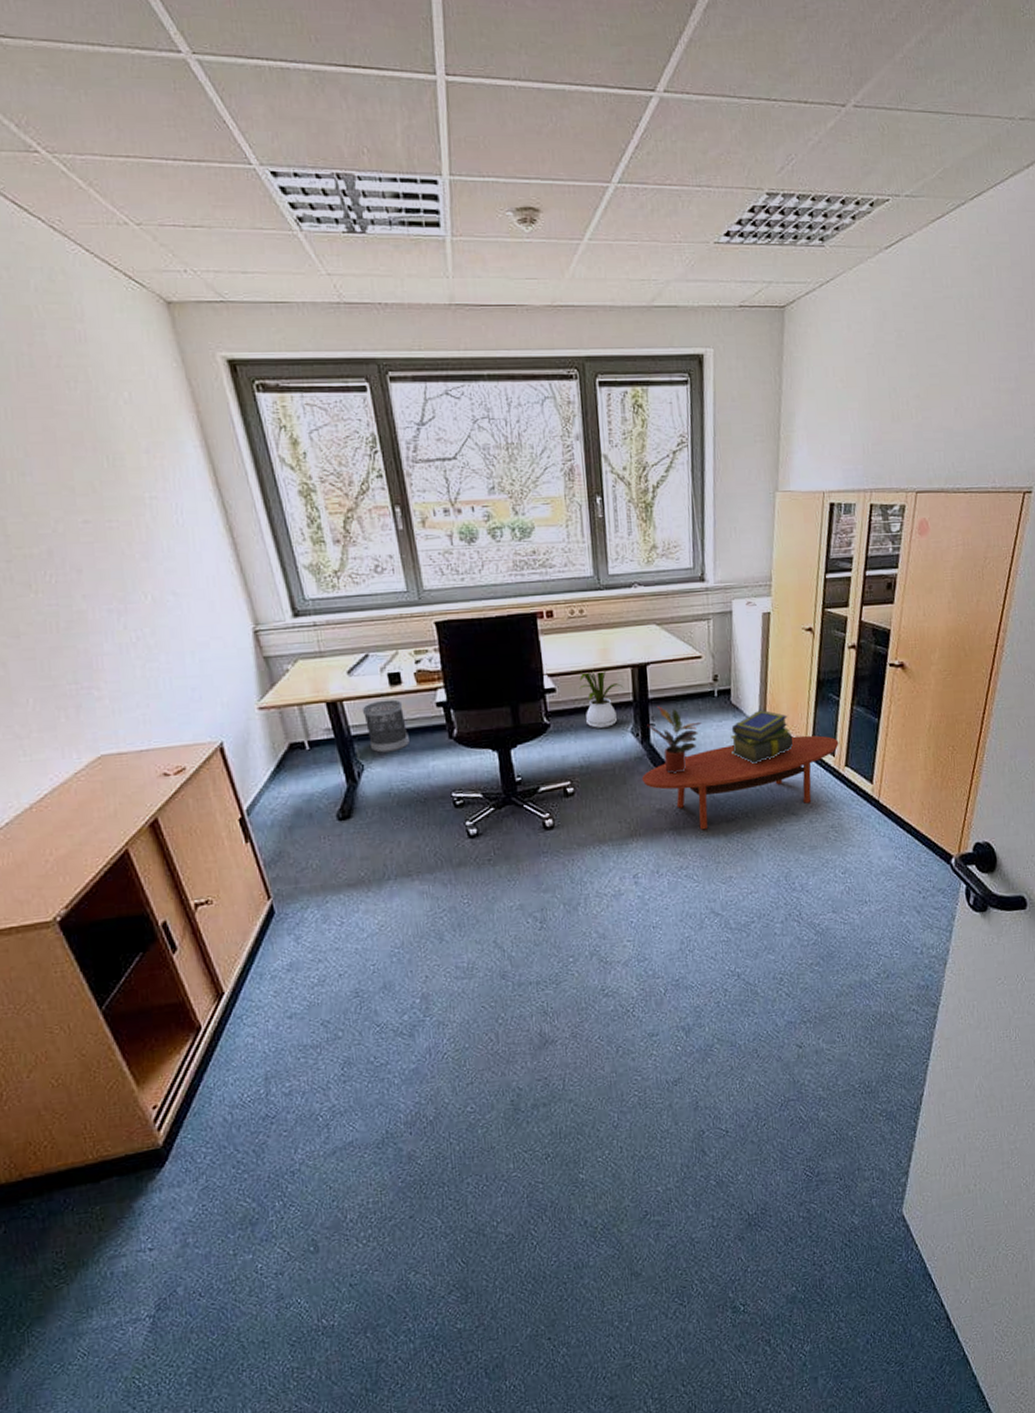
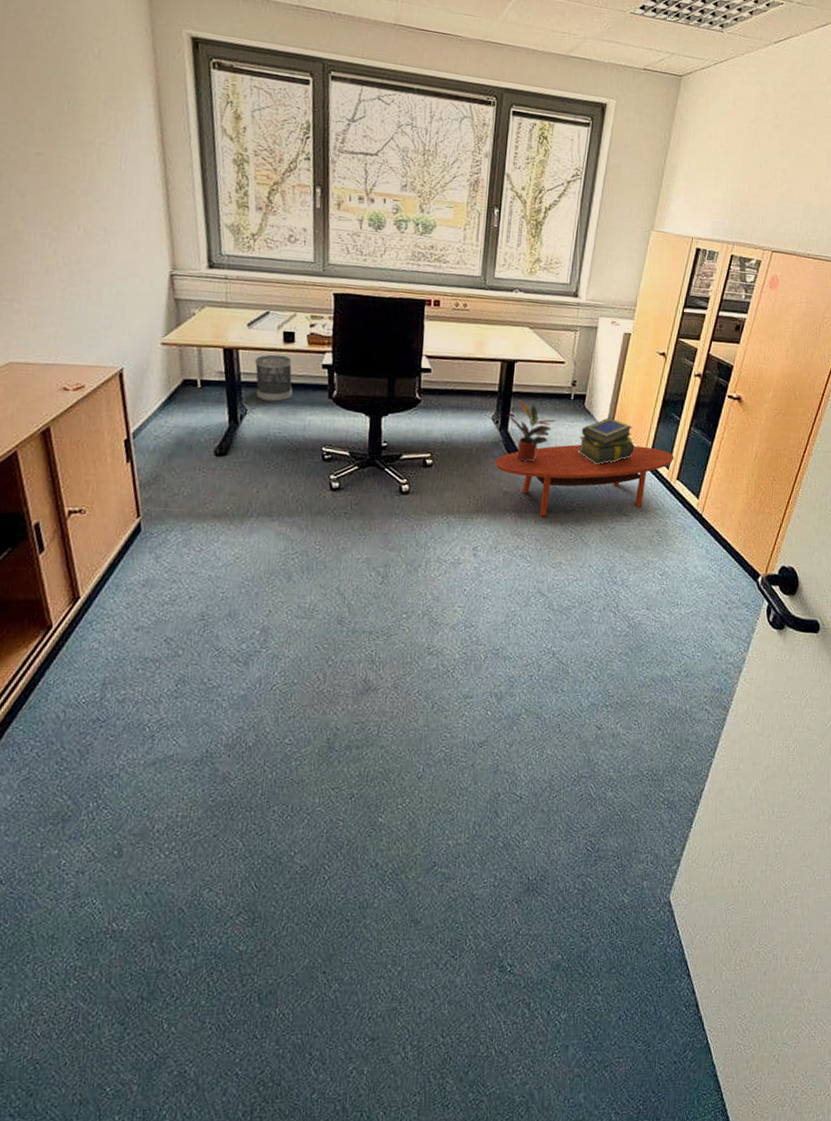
house plant: present [579,670,624,728] -> none [452,358,492,411]

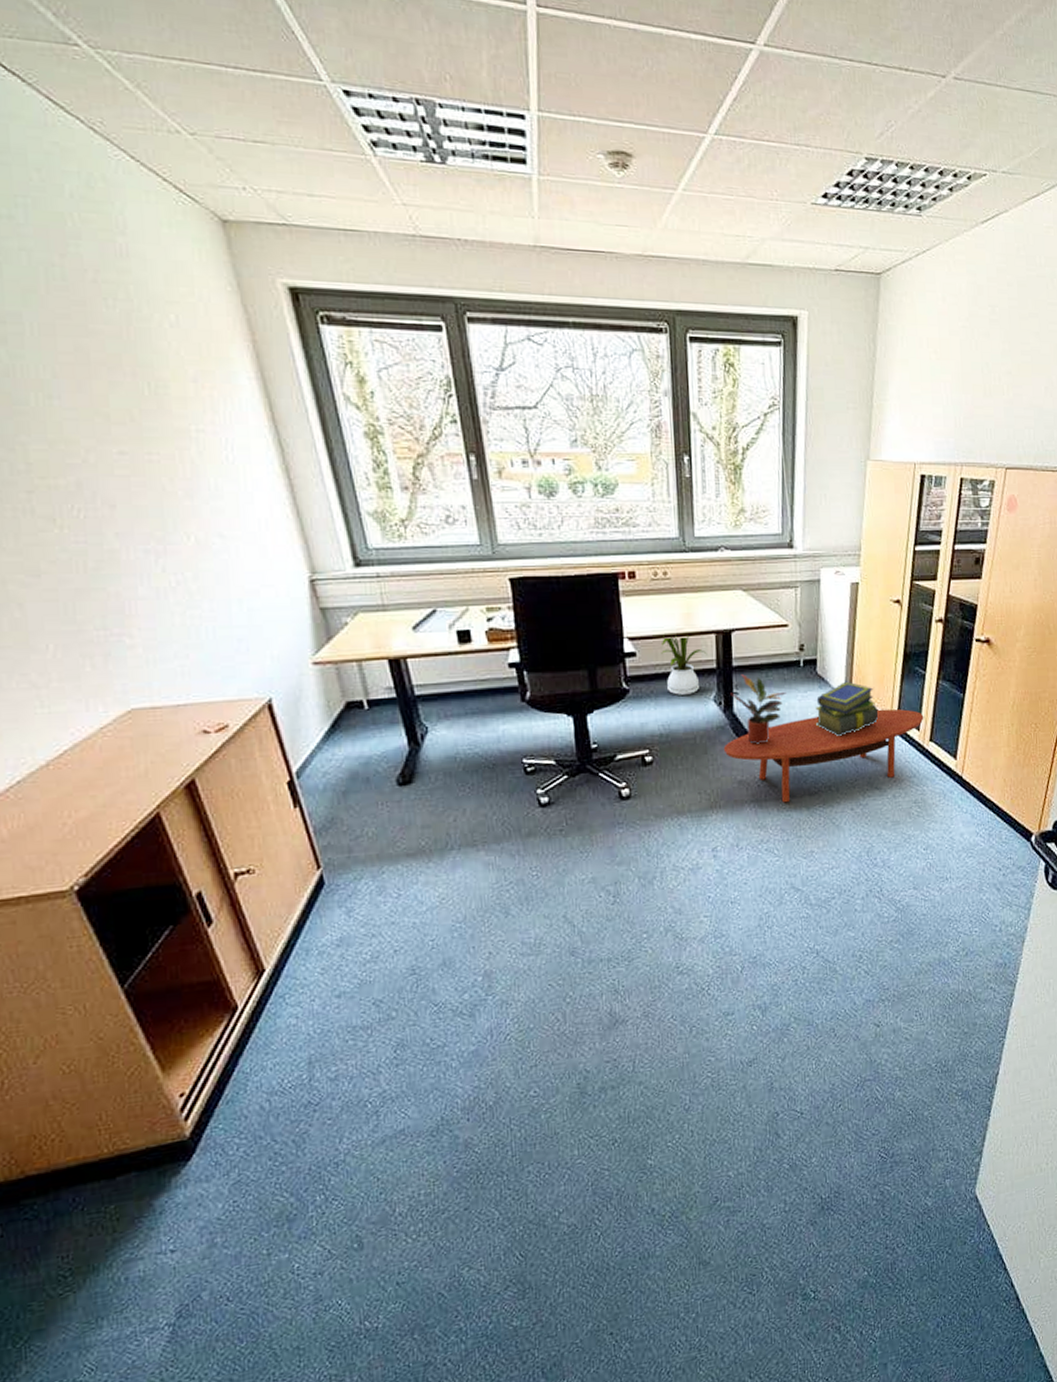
wastebasket: present [254,354,293,402] -> none [427,658,478,715]
house plant: none [452,358,492,411] -> present [661,635,707,695]

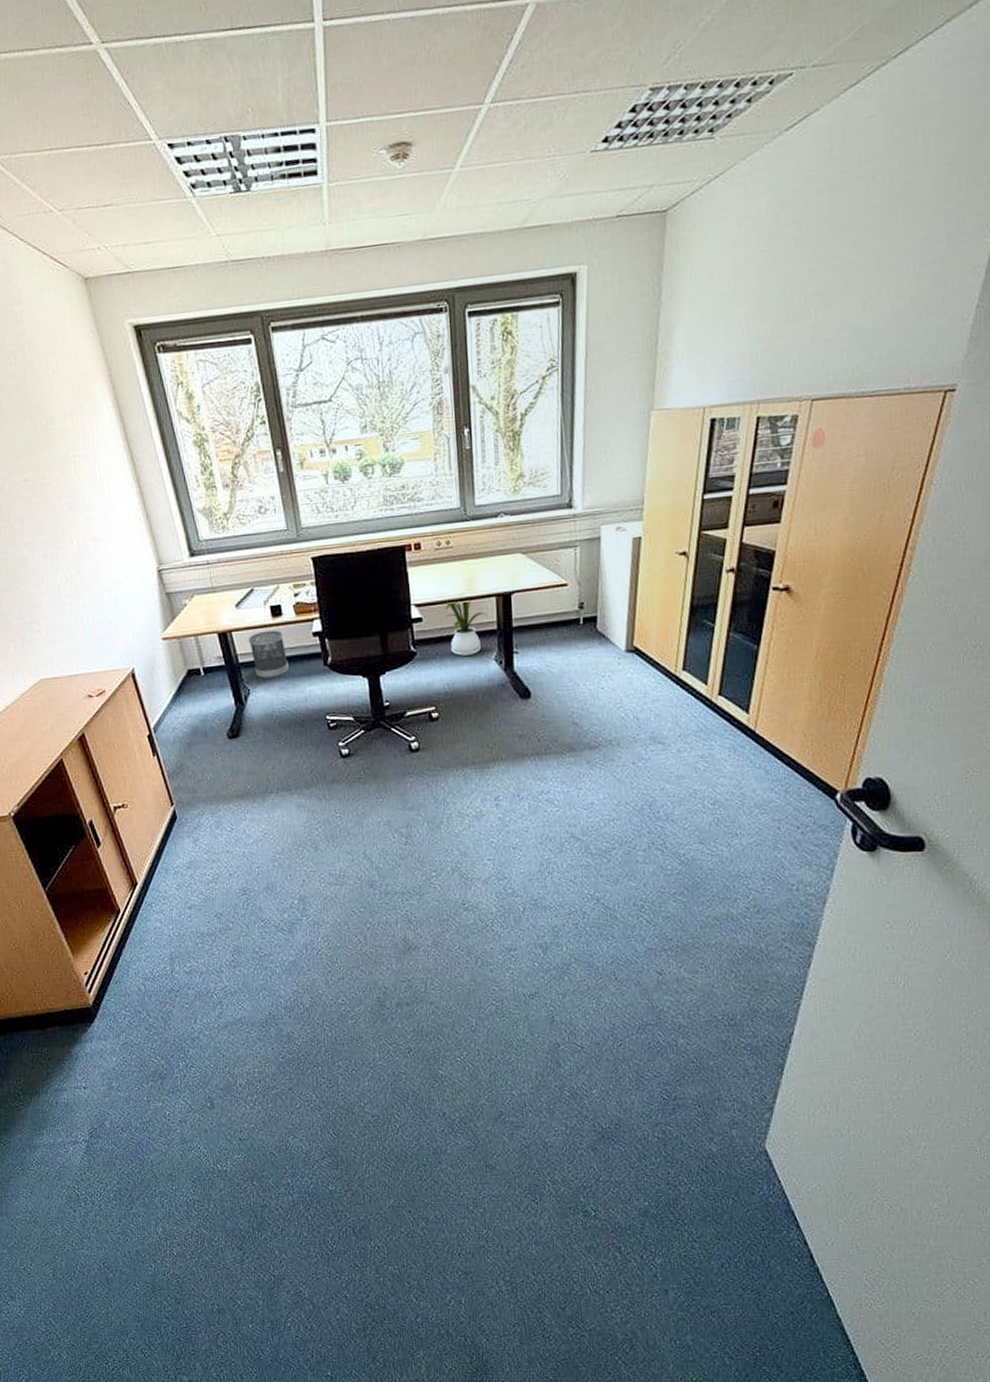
wastebasket: none [427,658,478,715] -> present [248,630,289,679]
coffee table: present [723,708,924,803] -> none [504,663,713,757]
potted plant: present [730,674,786,744] -> none [511,634,566,701]
stack of books: present [815,681,879,736] -> none [595,637,662,692]

